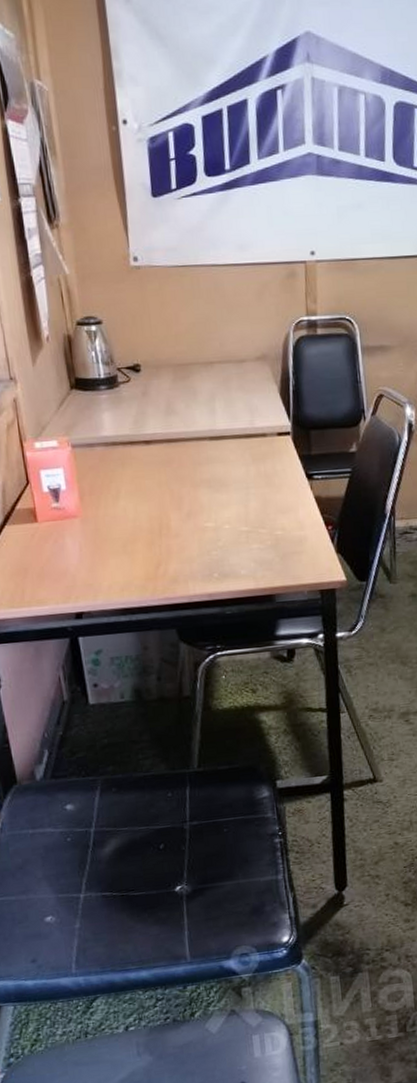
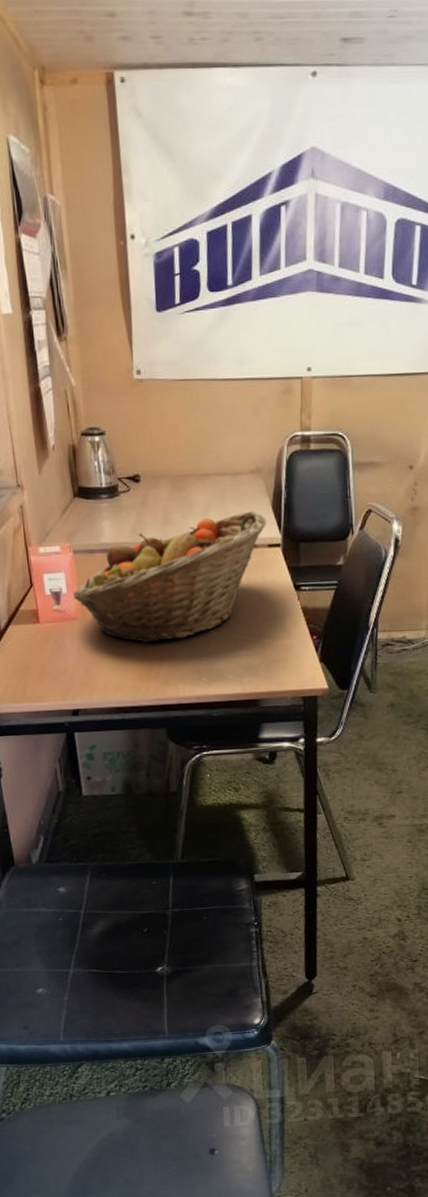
fruit basket: none [73,399,276,540] -> present [73,511,267,643]

